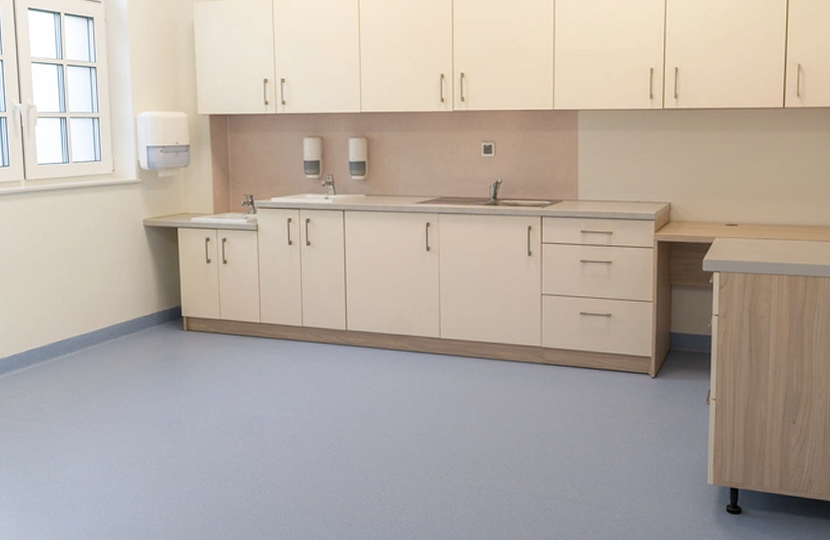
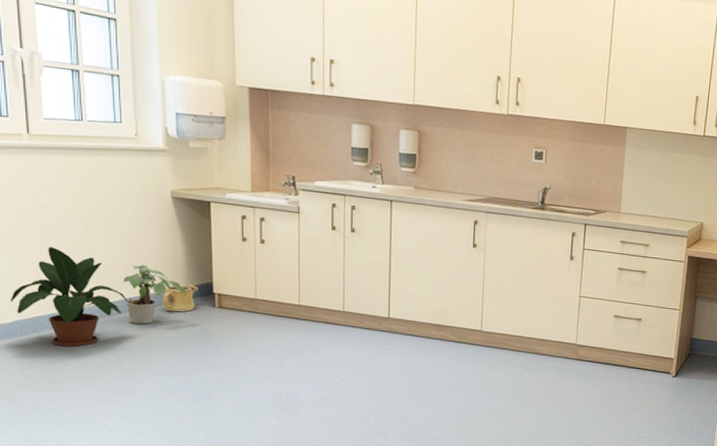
potted plant: none [9,282,108,376] -> present [10,247,128,346]
potted plant: none [103,294,158,352] -> present [123,264,186,325]
watering can: none [136,310,168,337] -> present [161,284,198,312]

